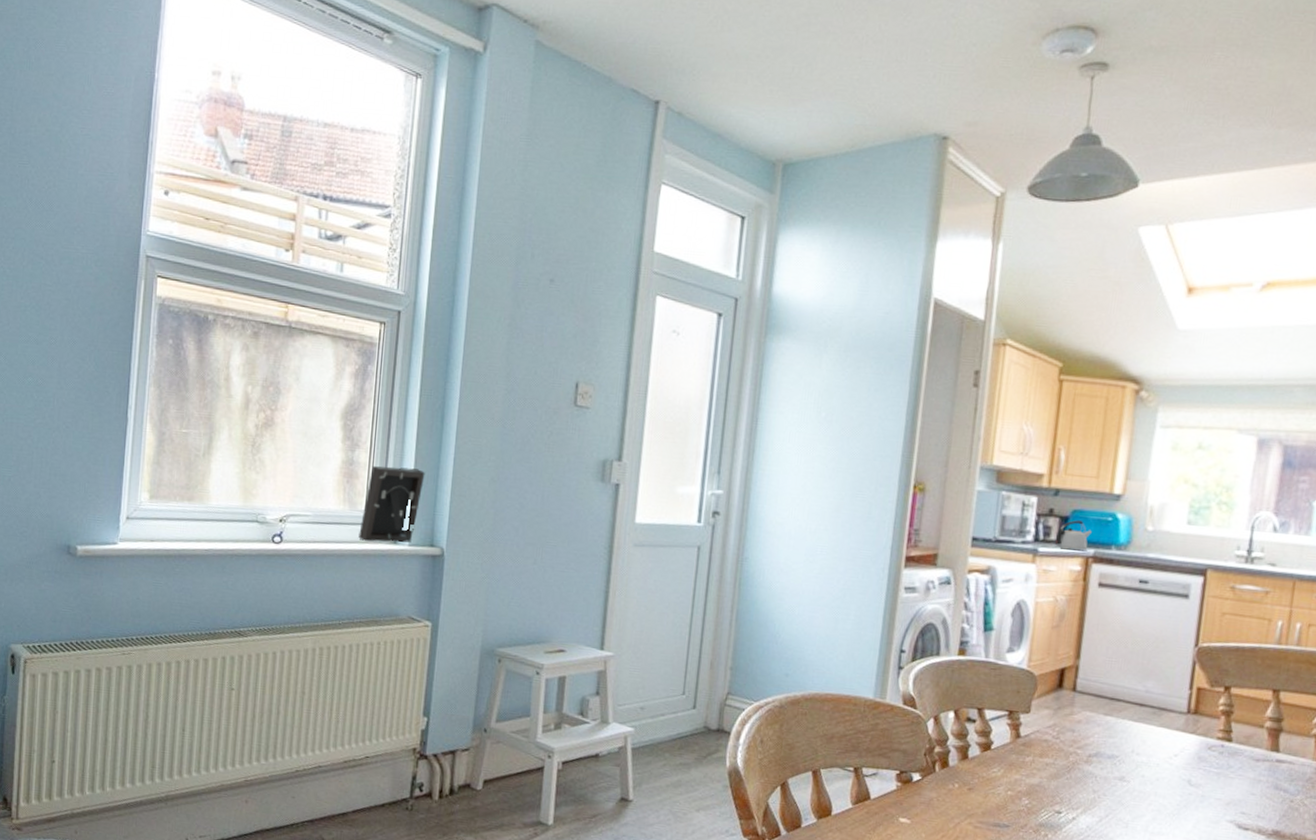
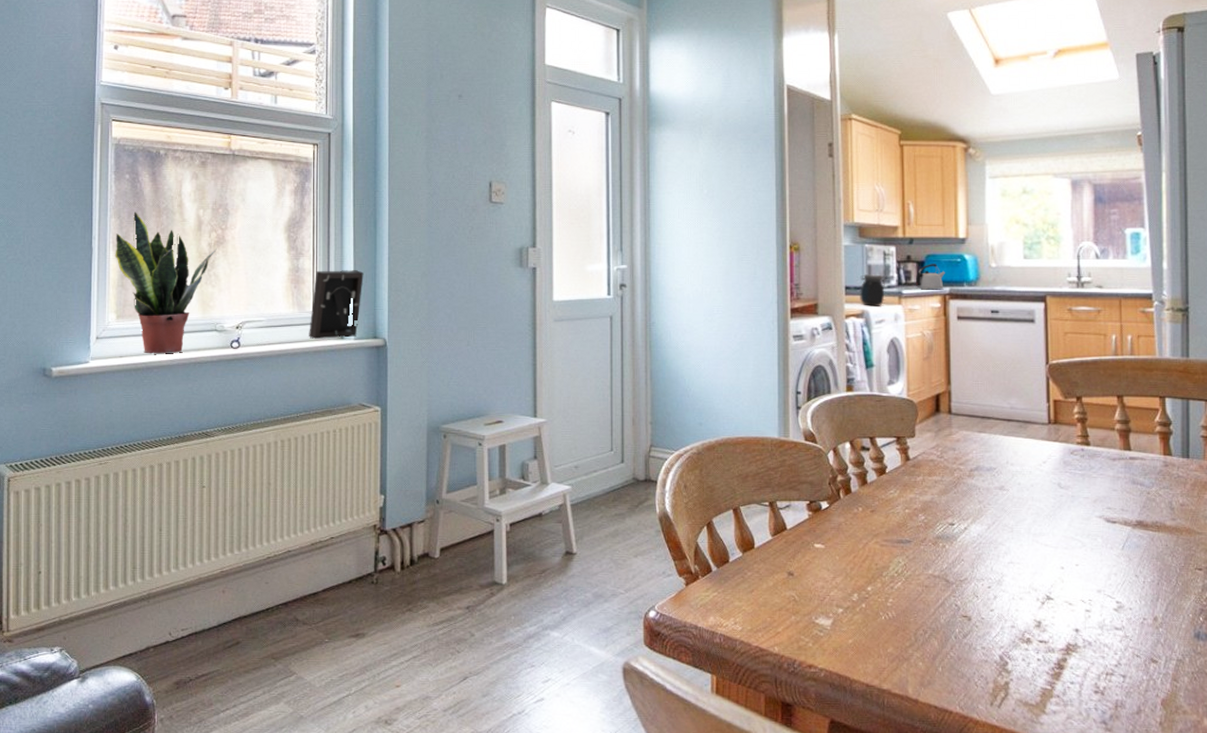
potted plant: none [151,382,264,543] -> present [115,211,217,354]
jar: none [987,525,1021,563] -> present [860,273,886,306]

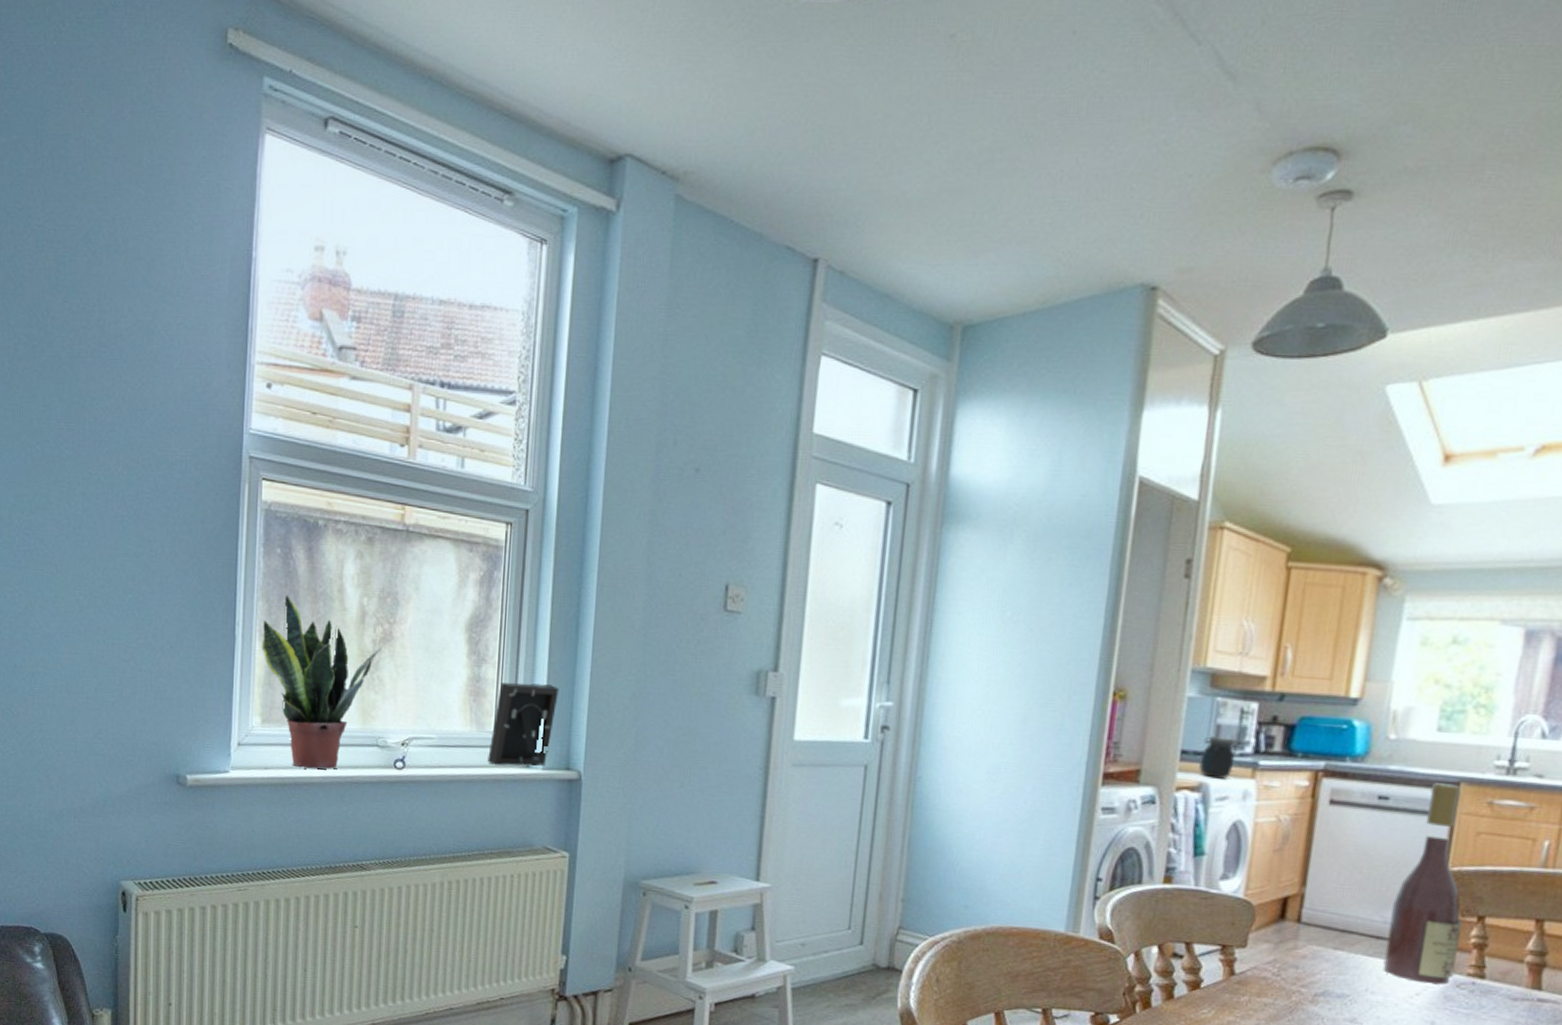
kettle: present [915,264,945,290] -> none [1278,729,1323,764]
wine bottle: none [1015,298,1067,453] -> present [1382,783,1463,985]

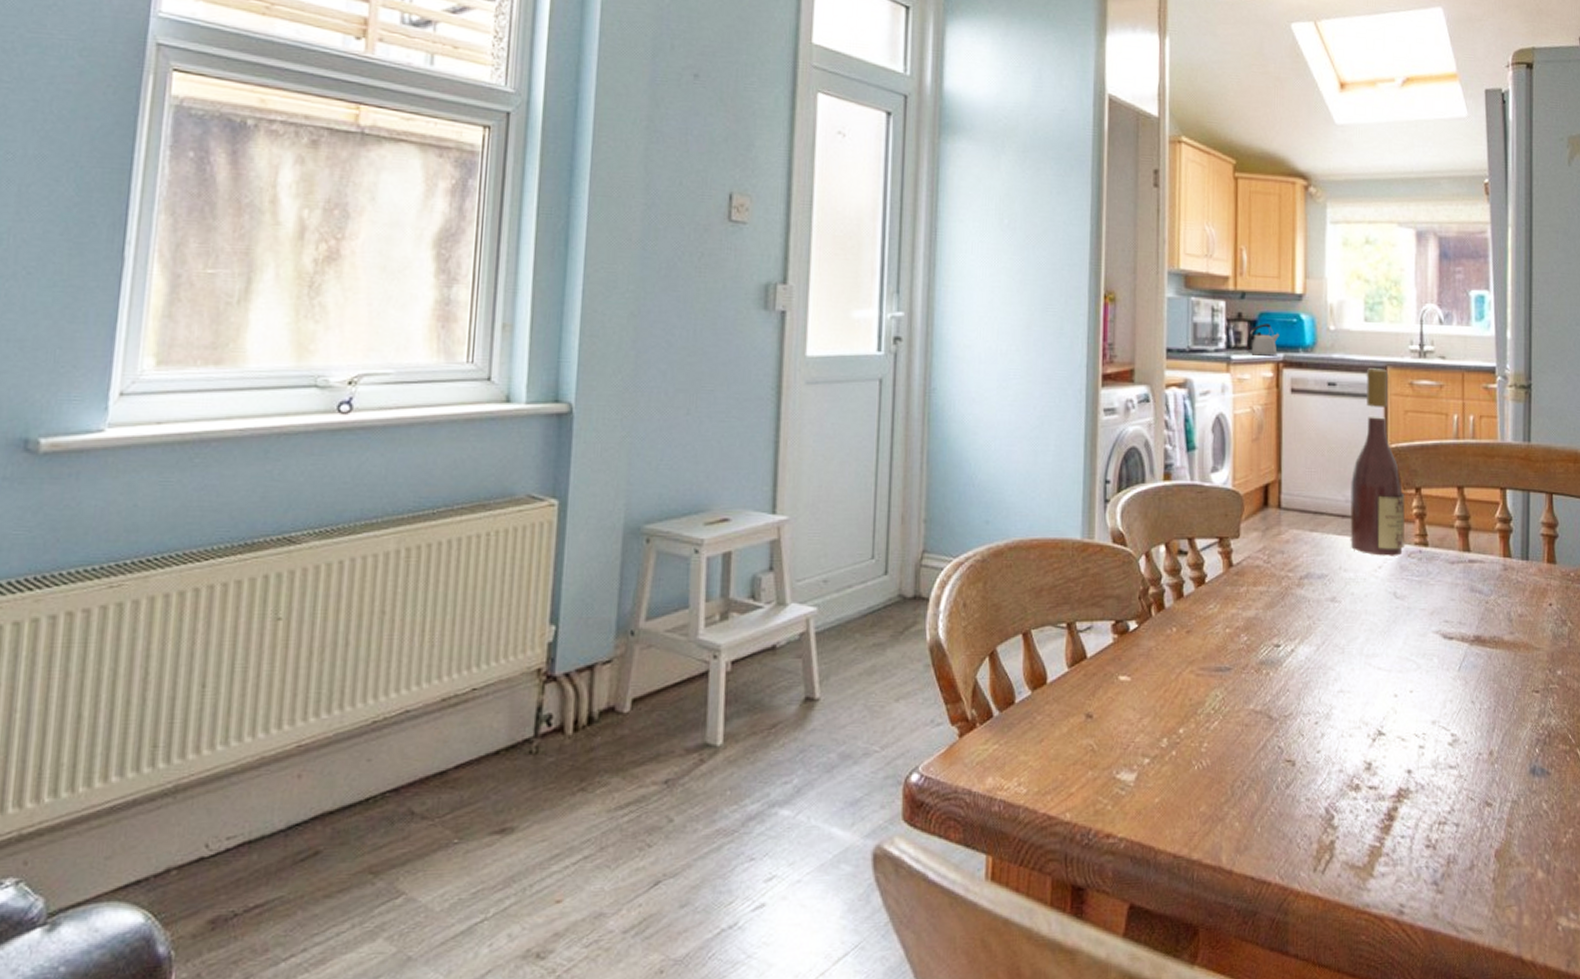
potted plant: present [261,595,382,770] -> none [160,207,326,420]
picture frame: present [488,682,559,766] -> none [458,304,546,403]
jar: present [1199,735,1239,779] -> none [1183,333,1214,374]
kettle: none [1278,729,1323,764] -> present [1246,324,1279,356]

